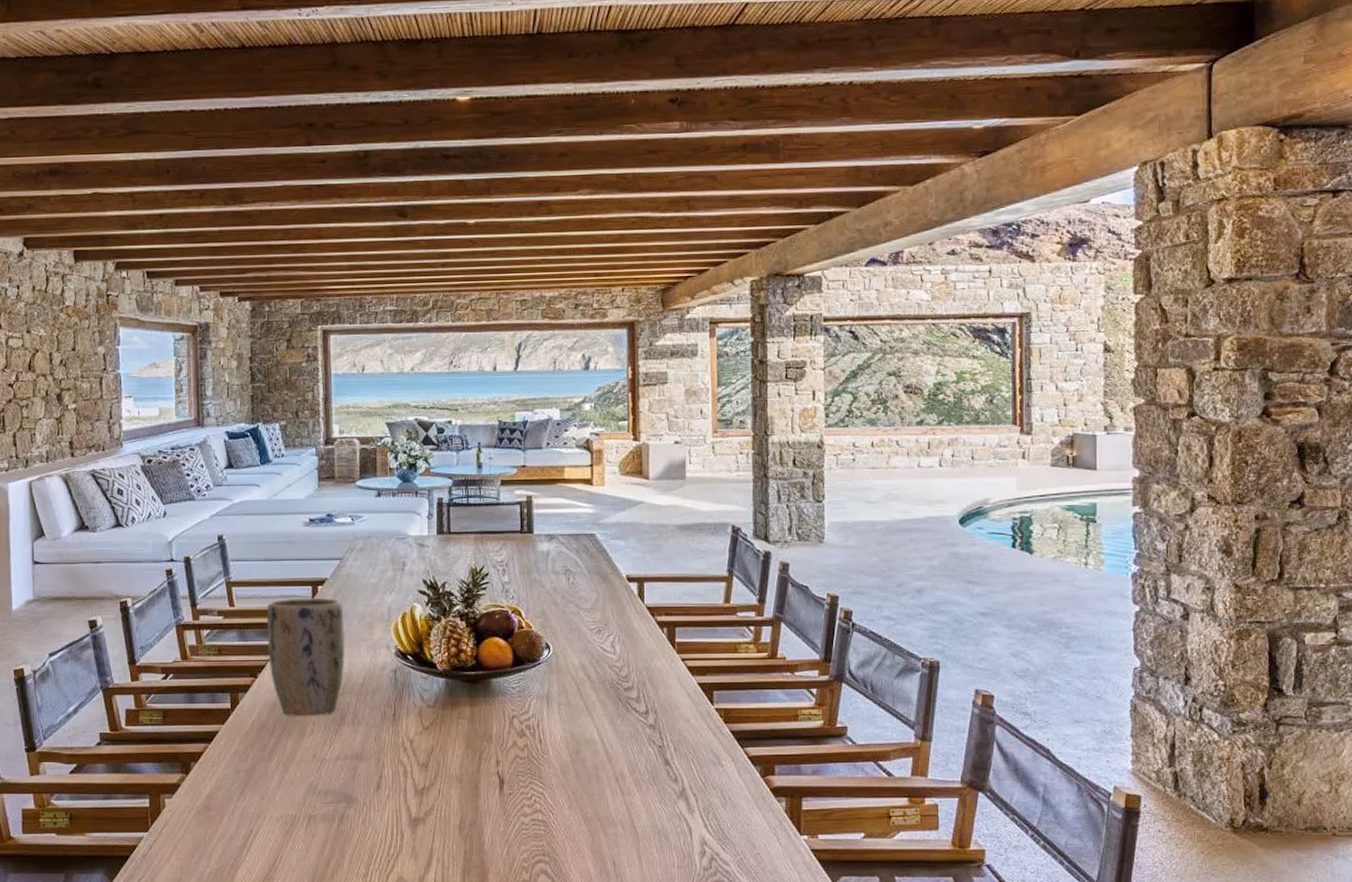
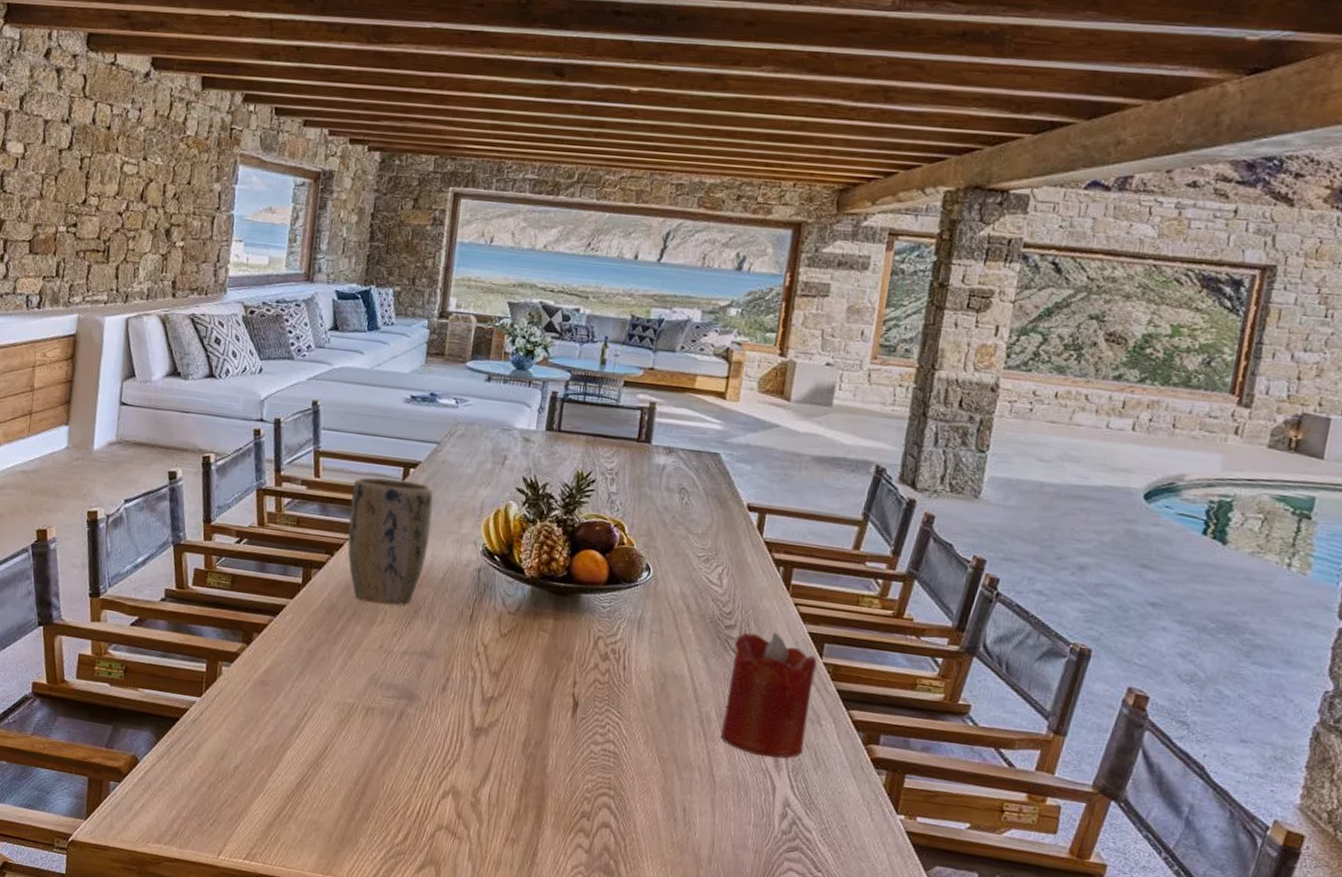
candle: none [634,688,710,803] -> present [721,633,817,759]

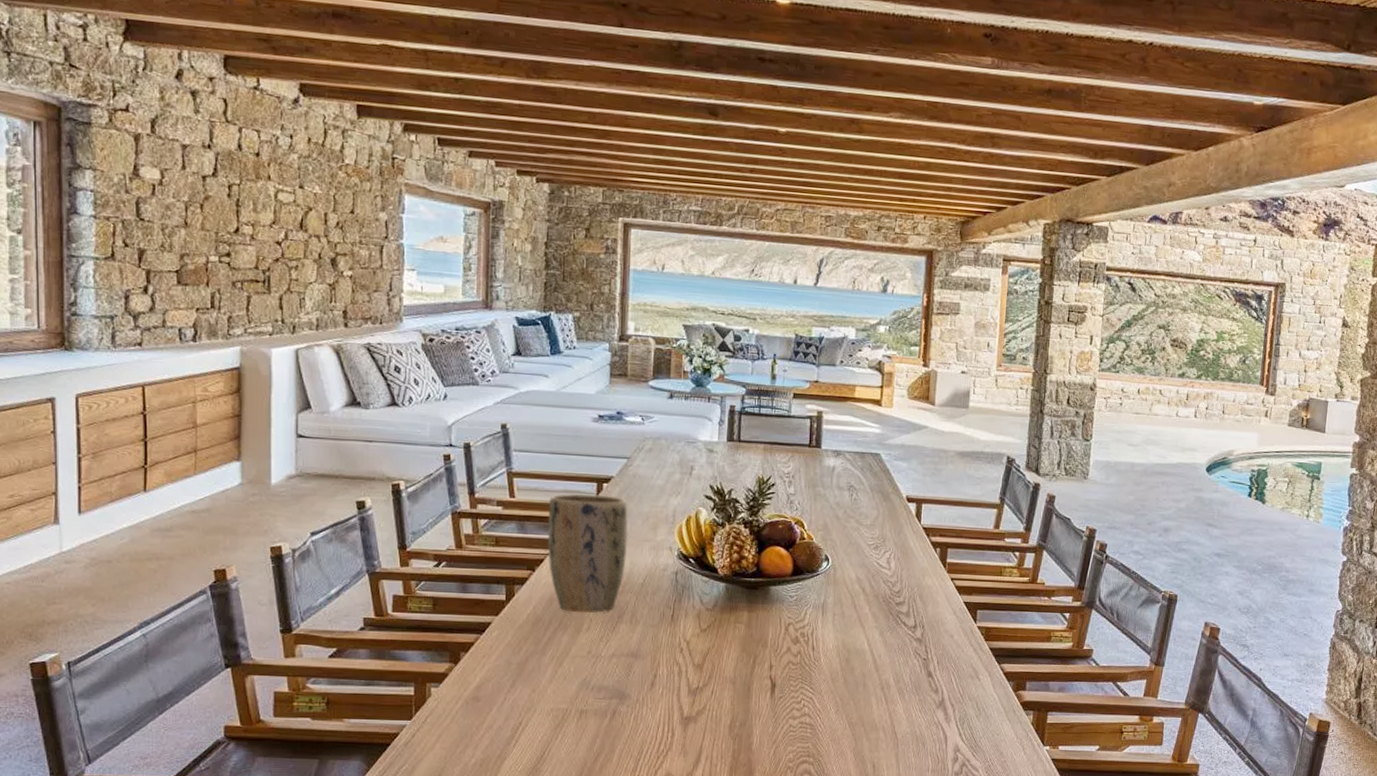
candle: present [721,633,817,759] -> none [899,605,972,712]

